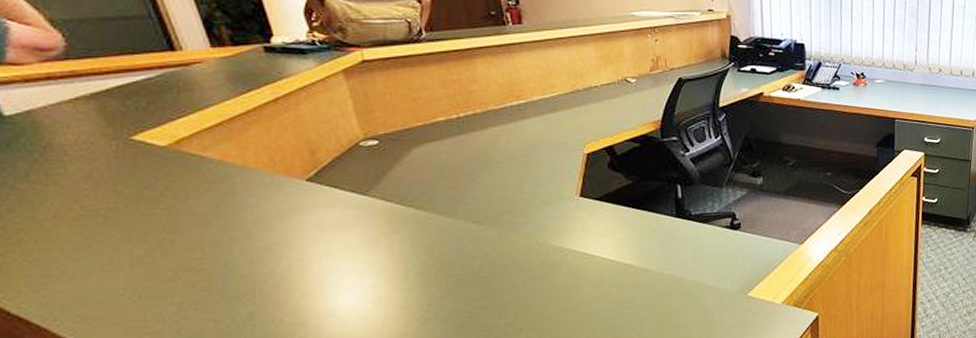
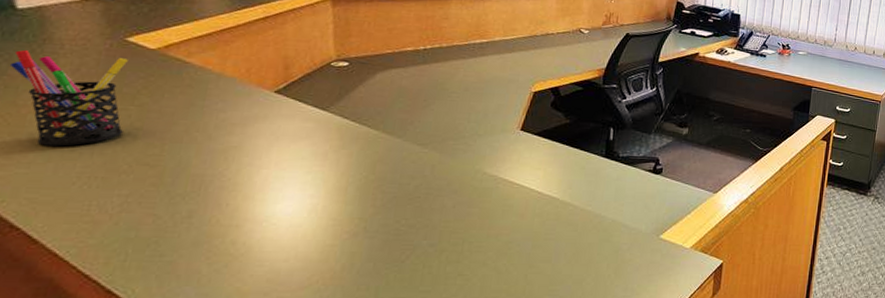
pen holder: none [16,159,157,260] -> present [9,49,128,147]

